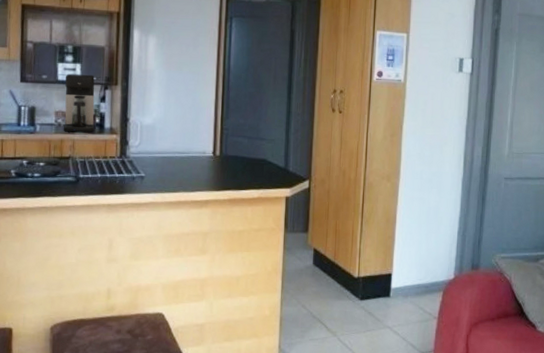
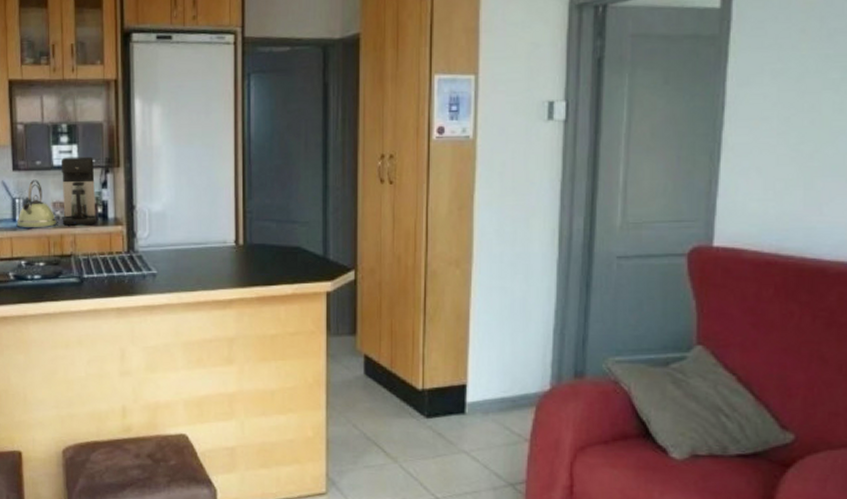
kettle: none [21,91,58,133] -> present [16,180,57,228]

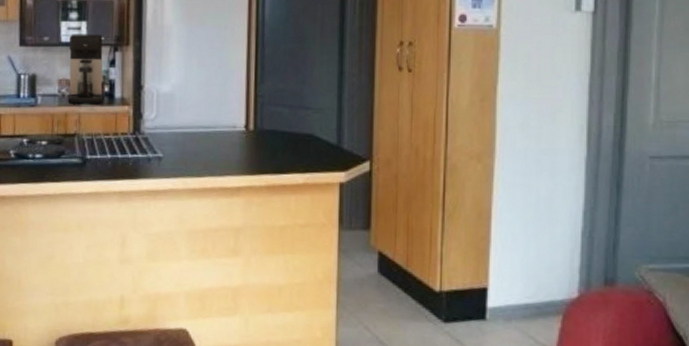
kettle: present [16,180,57,228] -> none [20,56,62,106]

